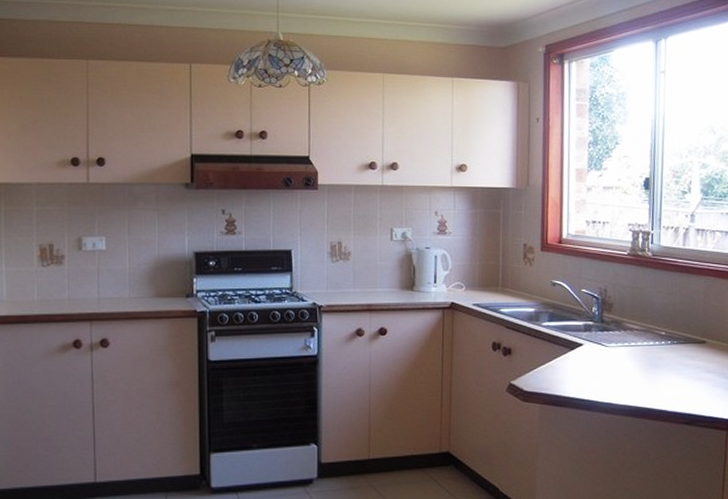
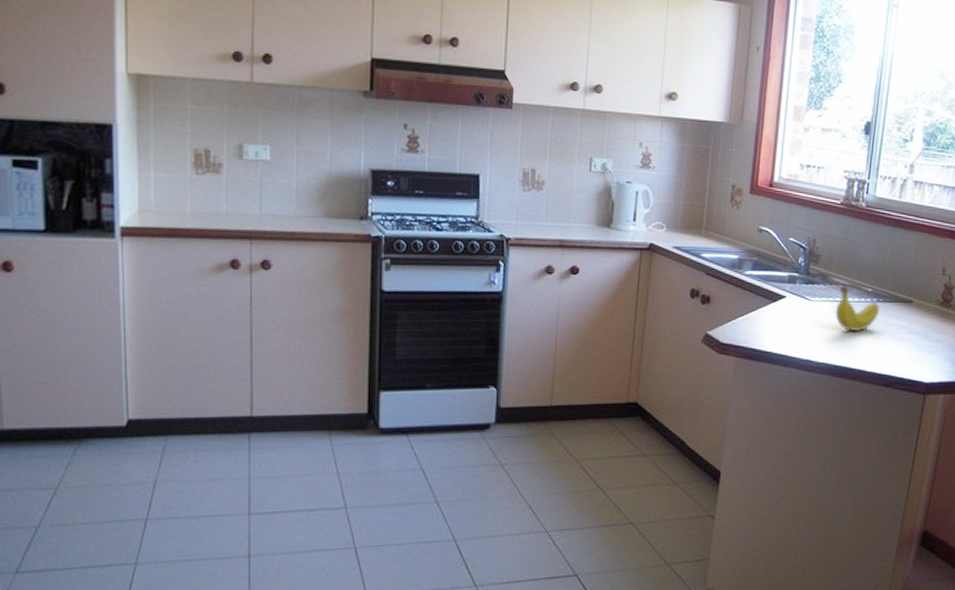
fruit: none [632,331,675,374] -> present [835,286,880,332]

